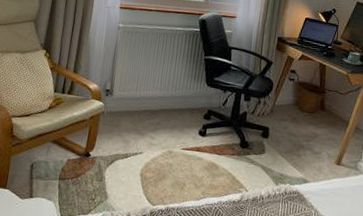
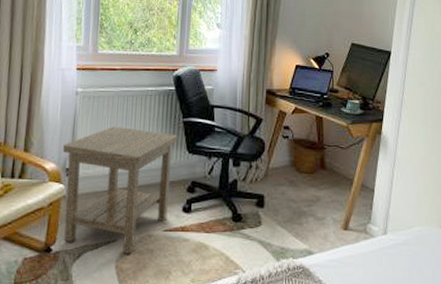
side table: none [101,57,199,166] -> present [62,126,178,255]

